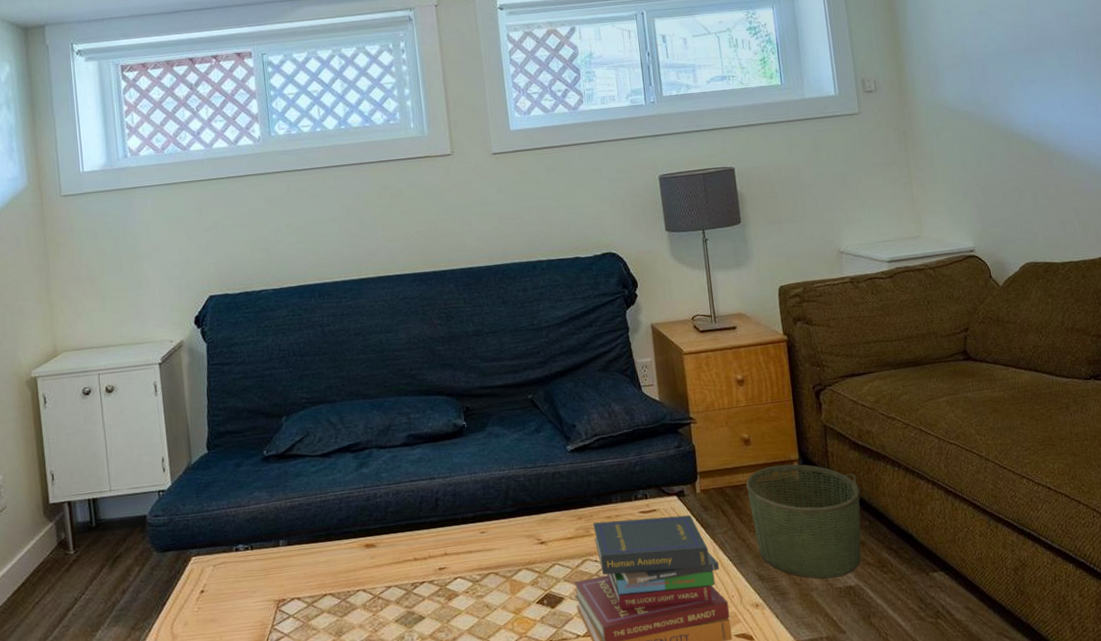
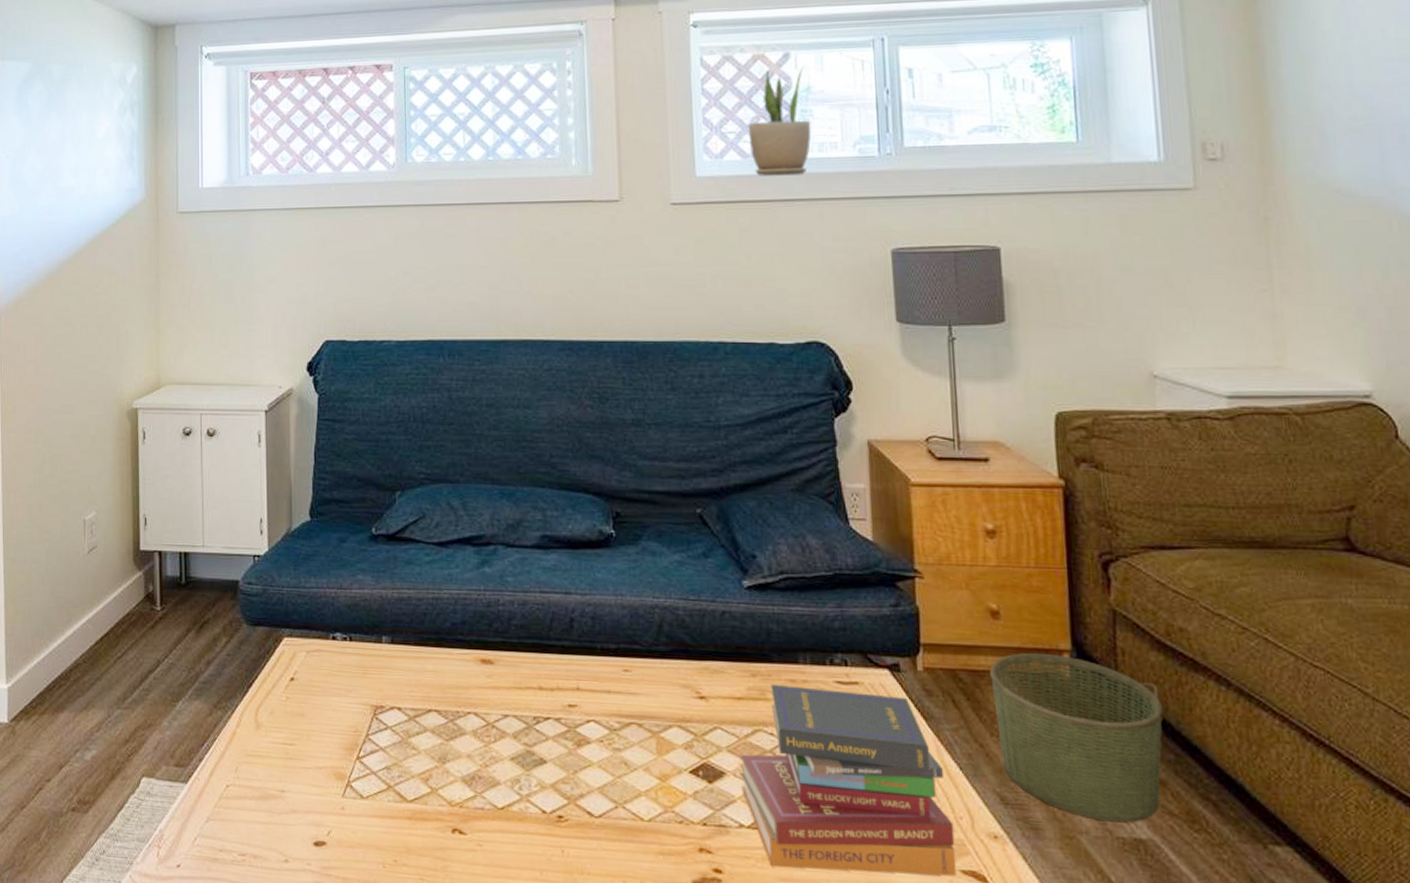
potted plant: none [547,36,595,127] -> present [748,65,812,176]

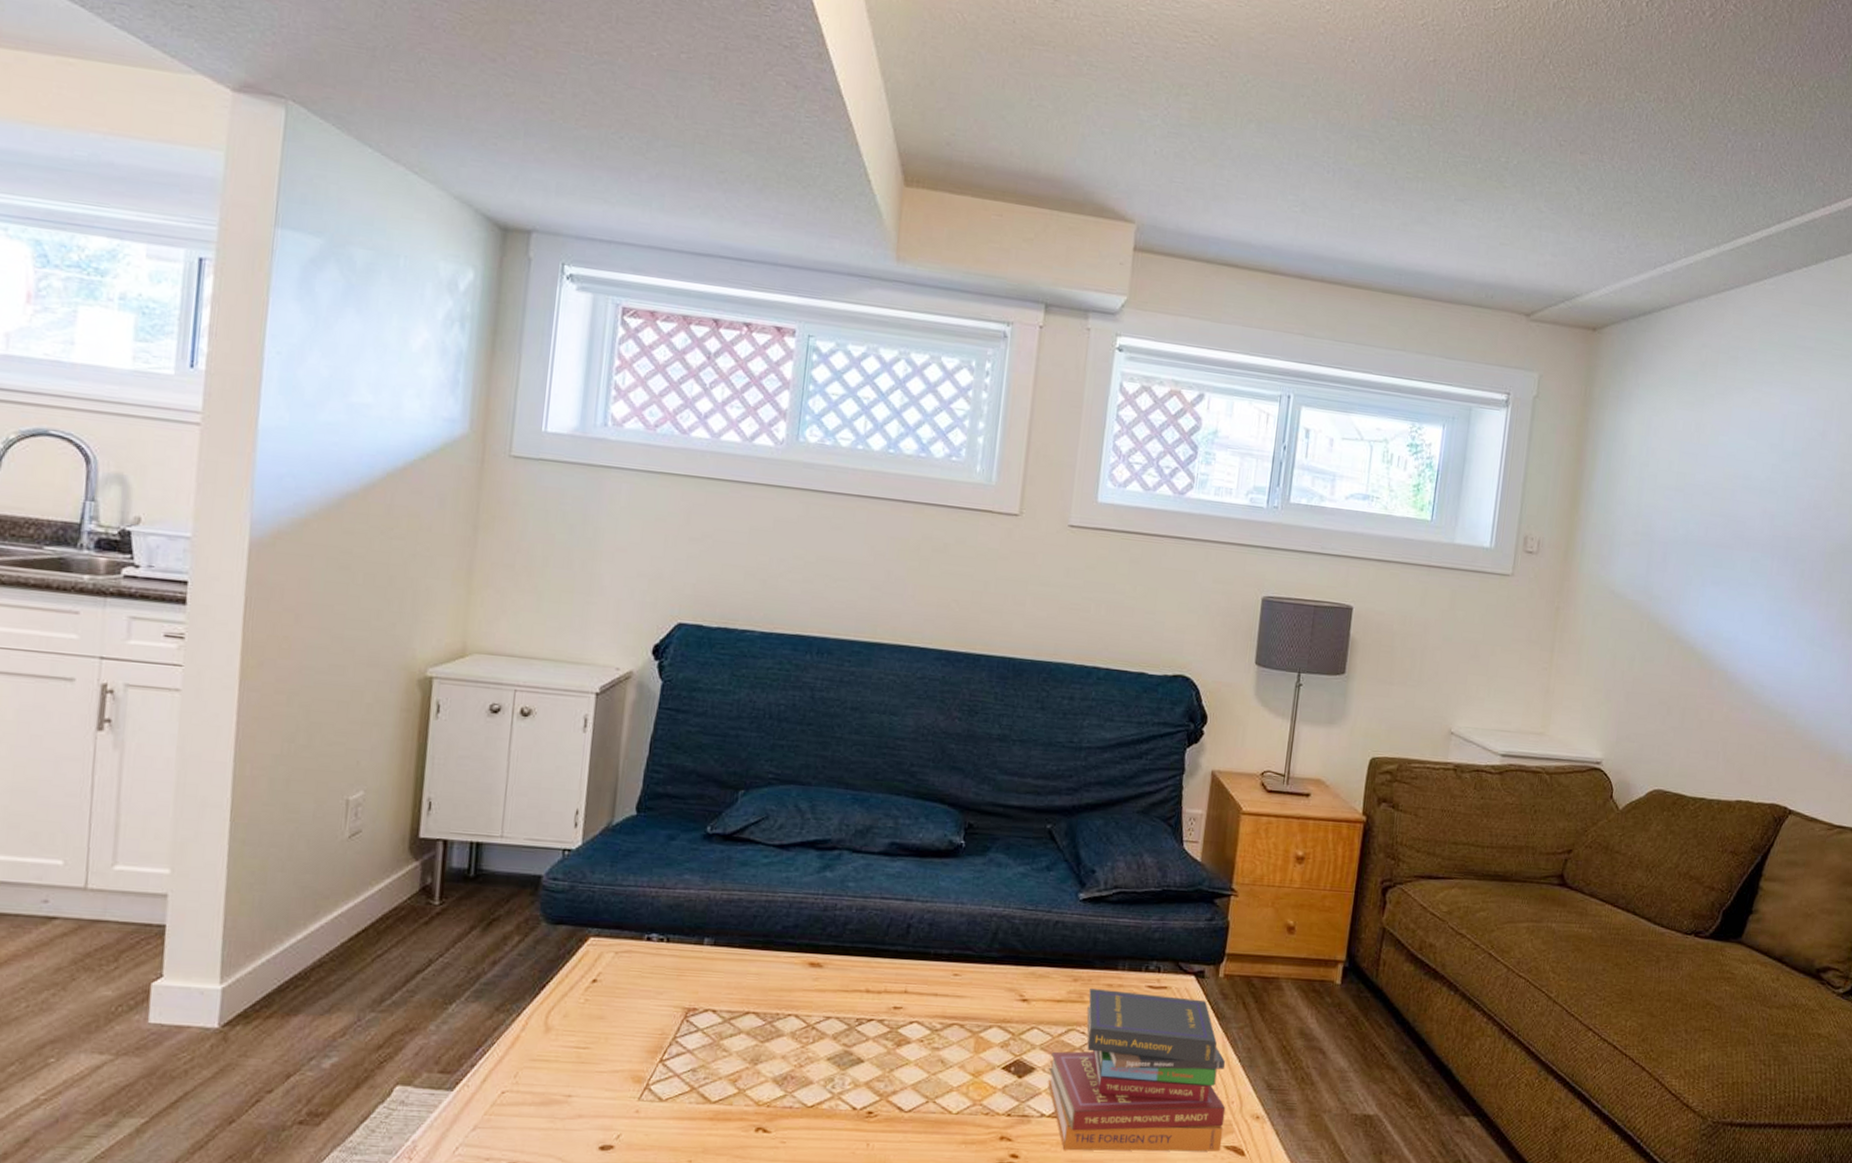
potted plant: present [748,65,812,176] -> none [1153,407,1218,515]
basket: present [990,652,1164,823] -> none [1274,962,1406,1102]

